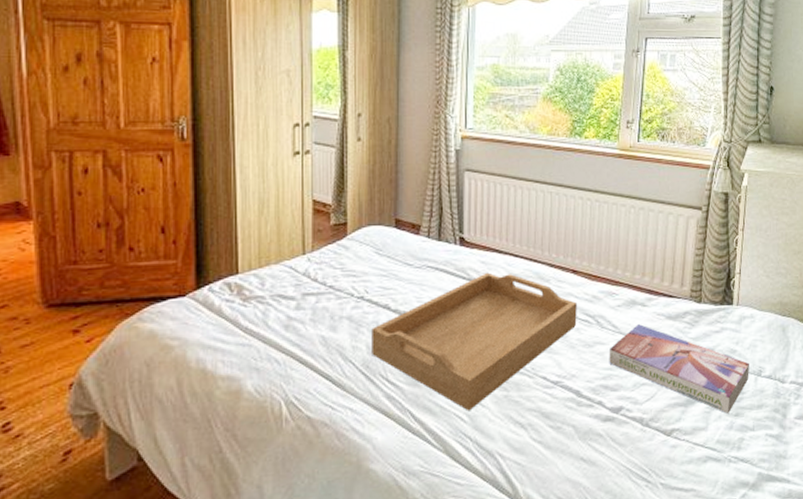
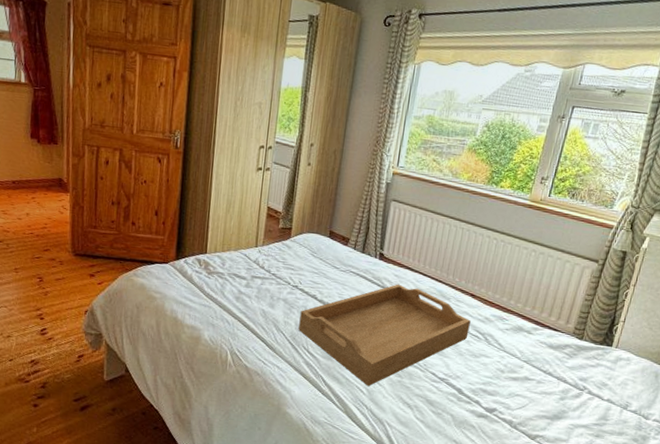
textbook: present [609,324,750,413] -> none [490,347,619,433]

